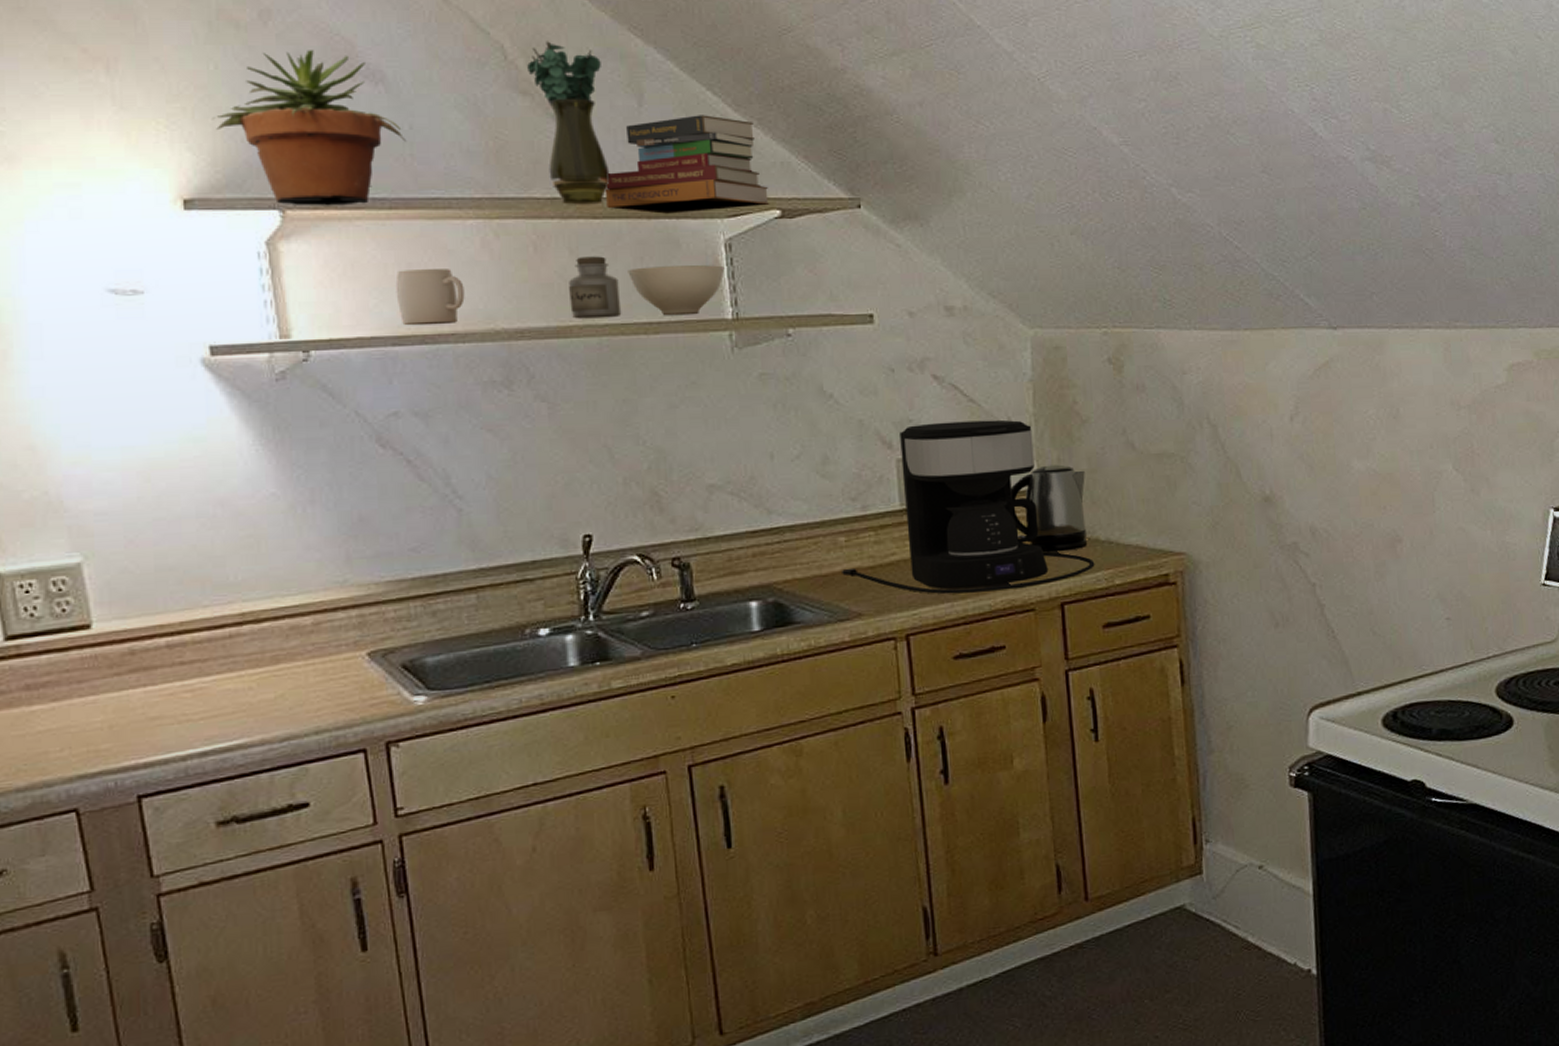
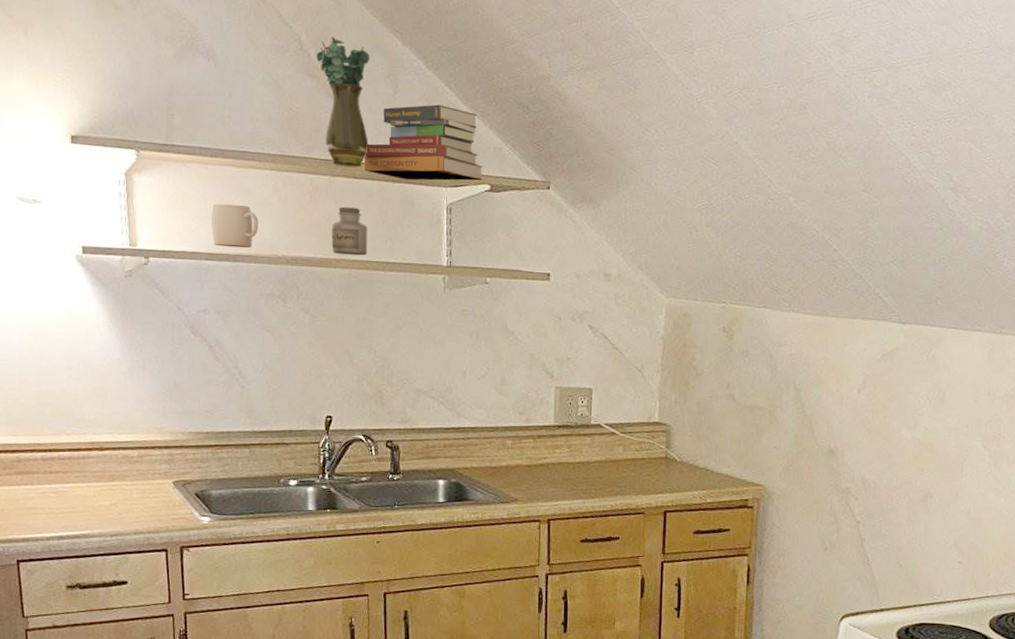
potted plant: present [212,50,406,206] -> none [94,29,226,151]
bowl: present [628,265,725,316] -> none [375,219,445,260]
coffee maker: present [842,419,1095,595] -> none [506,362,694,496]
kettle: present [1010,464,1088,553] -> none [636,405,694,472]

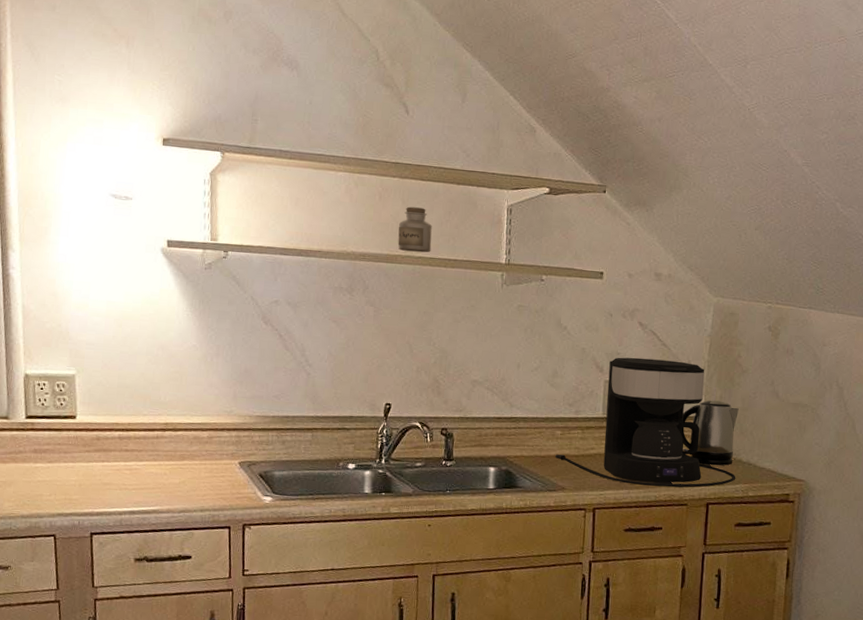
mug: present [211,203,259,248] -> none [286,202,331,244]
vase: present [316,36,370,168] -> none [391,49,441,171]
books: present [363,104,483,181] -> none [431,112,543,184]
coffee maker: none [506,362,694,496] -> present [555,357,736,488]
kettle: none [636,405,694,472] -> present [681,400,739,466]

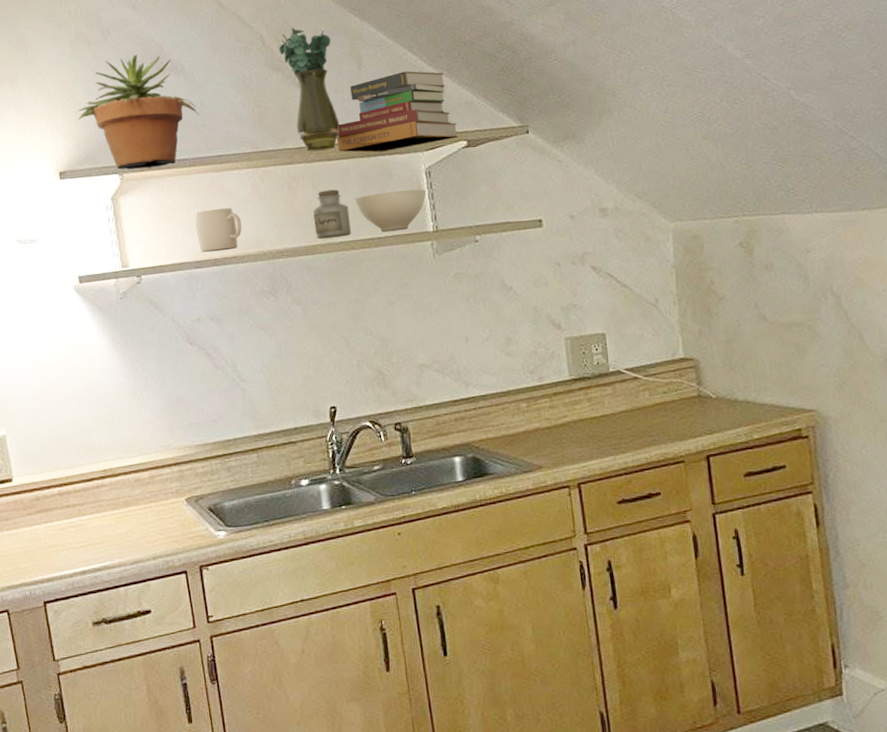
potted plant: none [187,41,306,154] -> present [75,55,199,170]
mug: none [286,202,331,244] -> present [195,208,242,253]
vase: none [391,49,441,171] -> present [279,27,340,152]
books: none [431,112,543,184] -> present [336,71,459,153]
bowl: none [439,219,505,258] -> present [355,189,426,233]
coffee maker: present [555,357,736,488] -> none [524,300,735,450]
kettle: present [681,400,739,466] -> none [659,336,728,413]

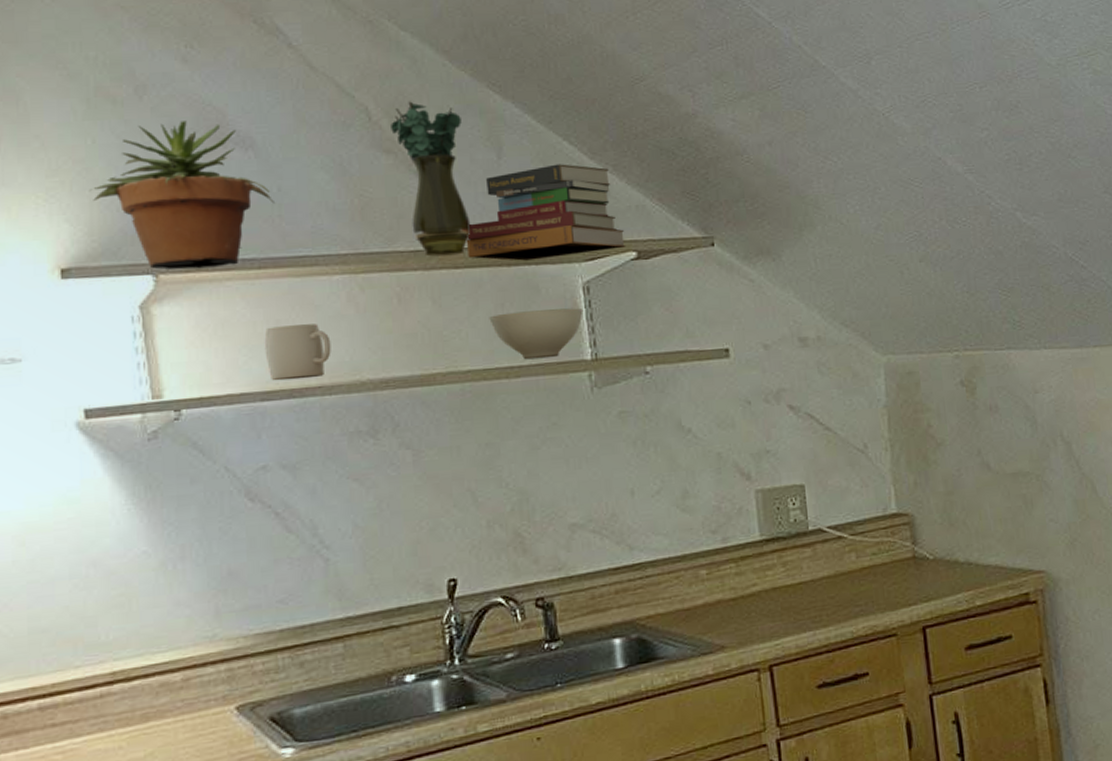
jar: present [313,189,352,240] -> none [432,304,484,367]

